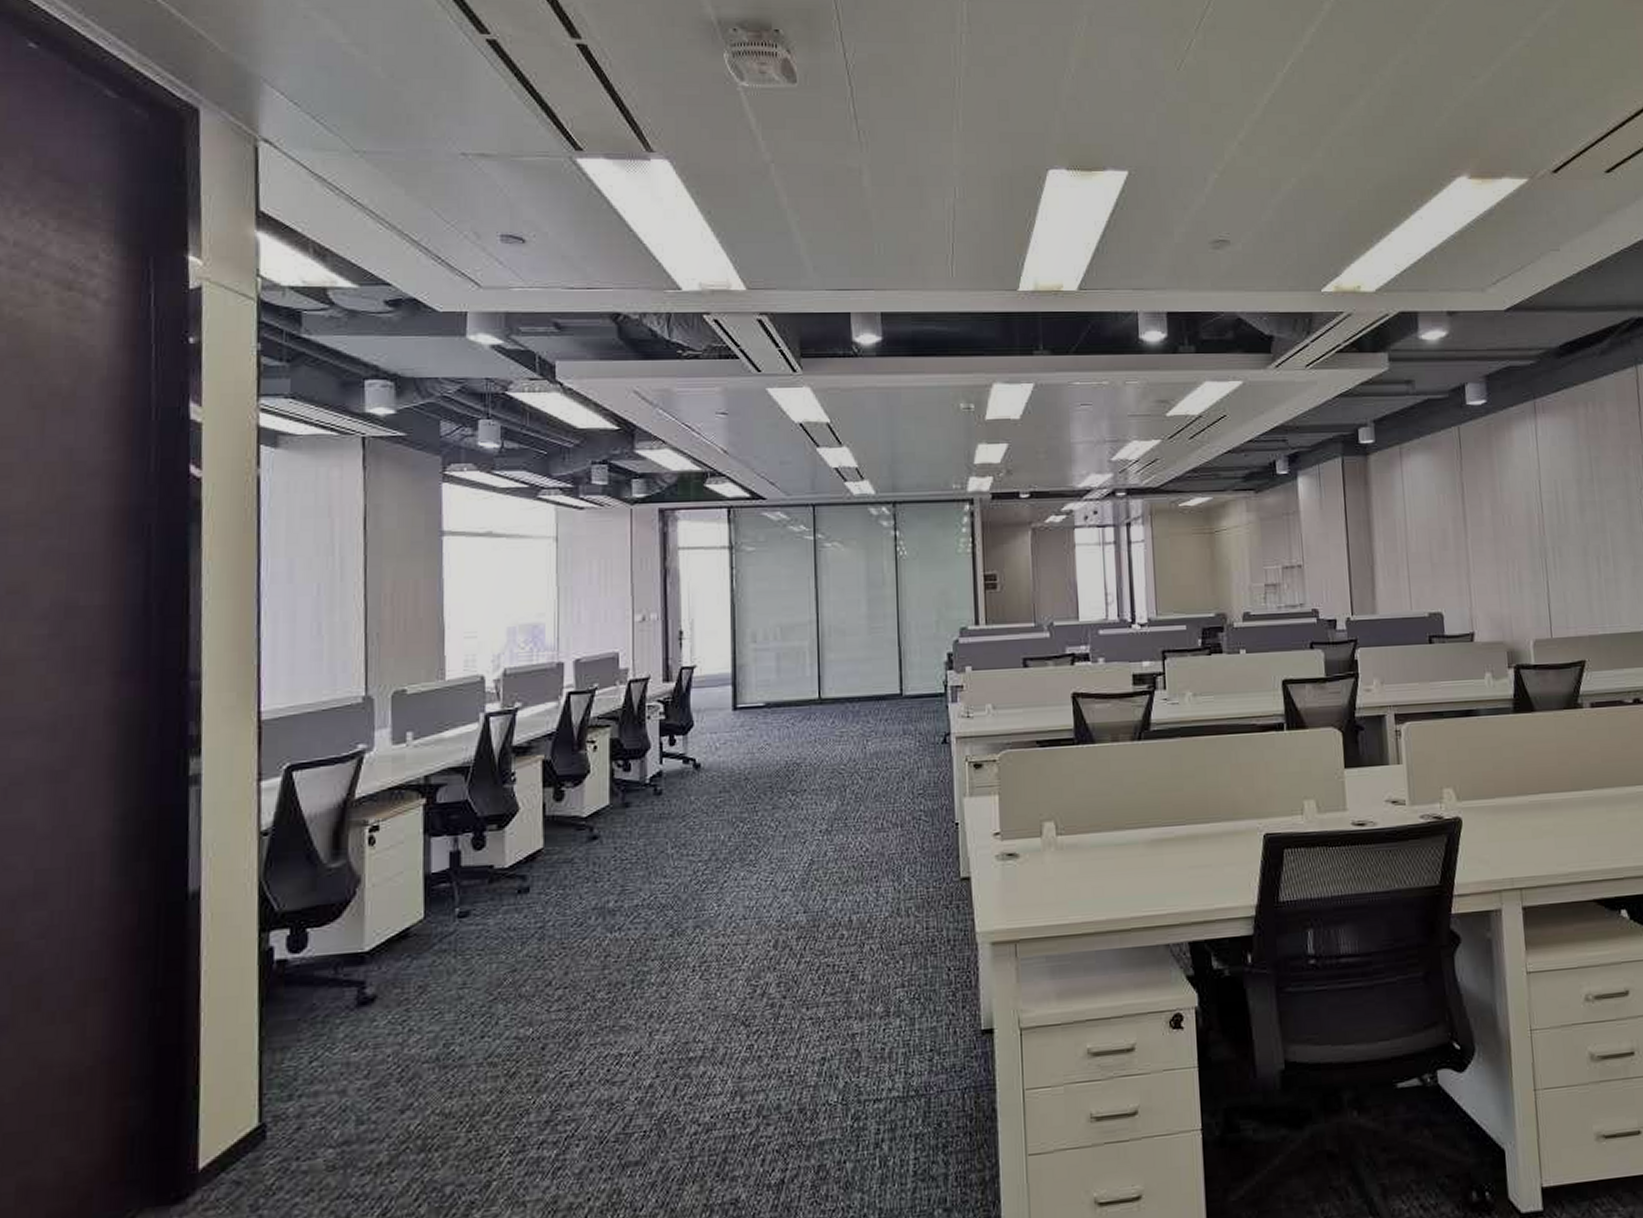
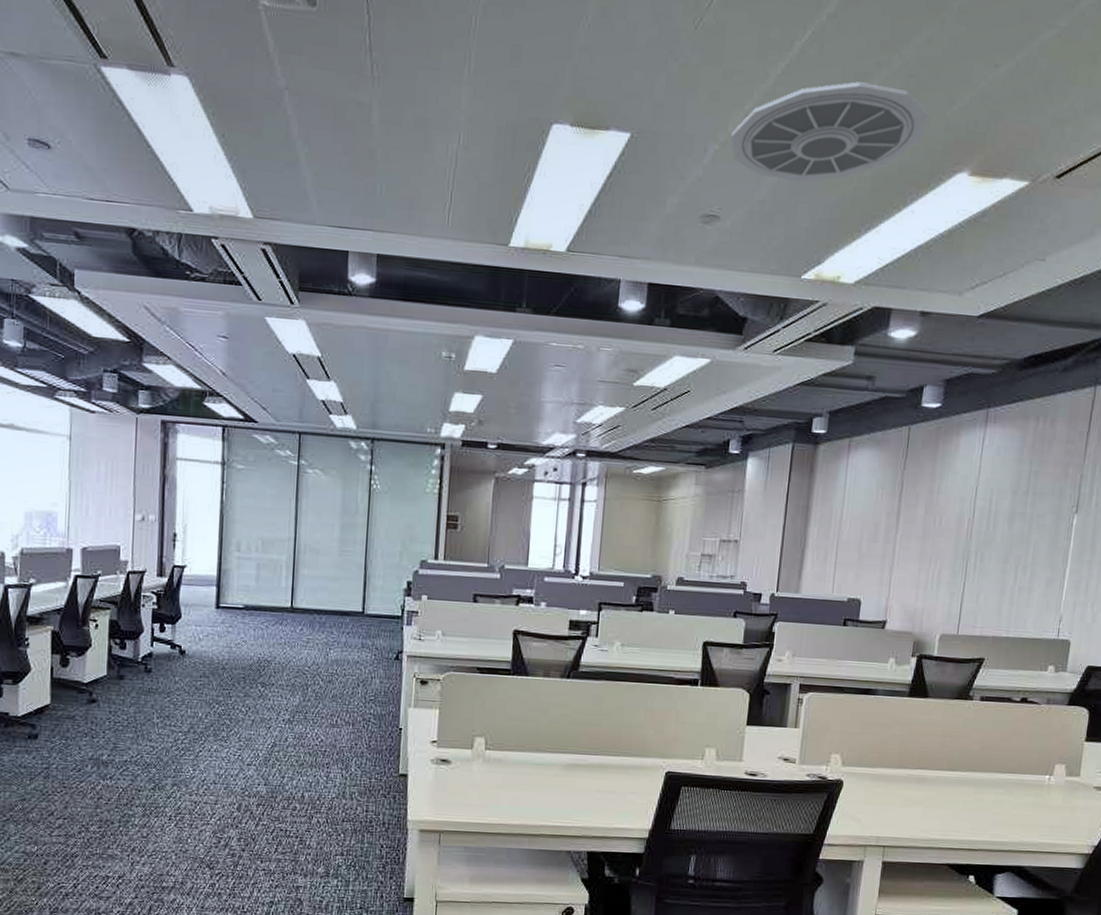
ceiling vent: none [1228,103,1419,201] -> present [730,81,929,182]

